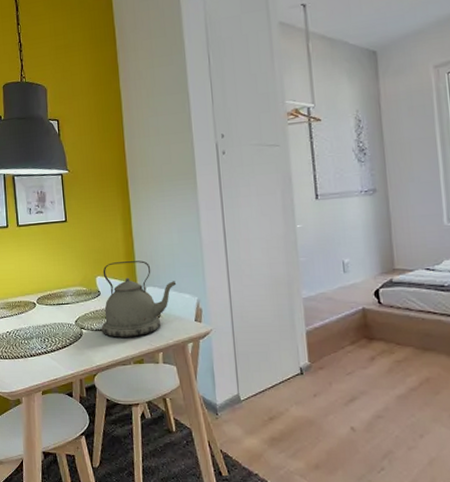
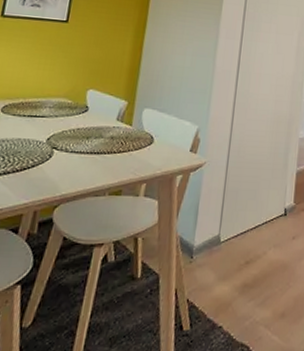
kettle: present [101,260,177,338] -> none [78,76,179,164]

